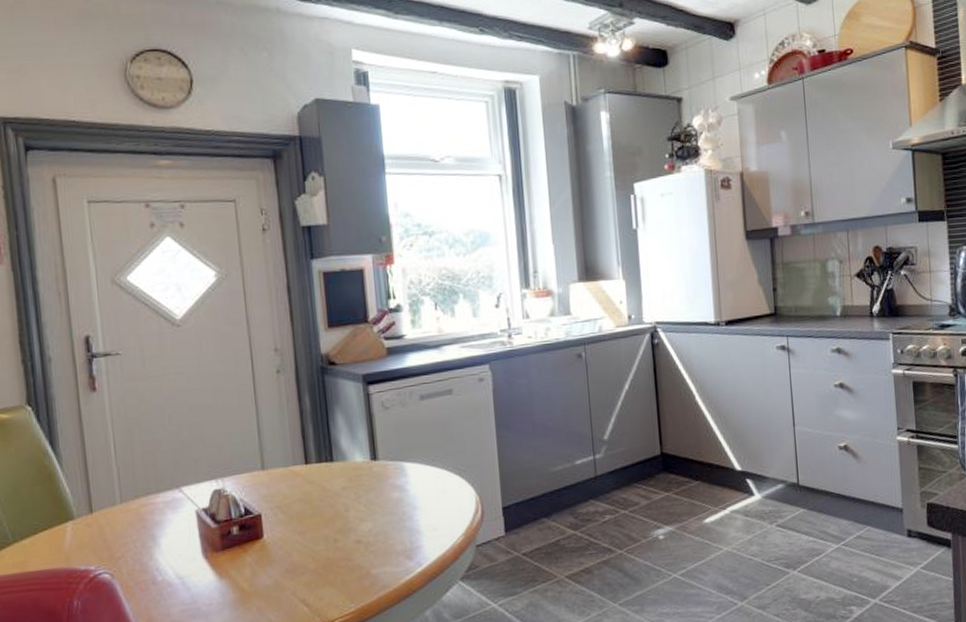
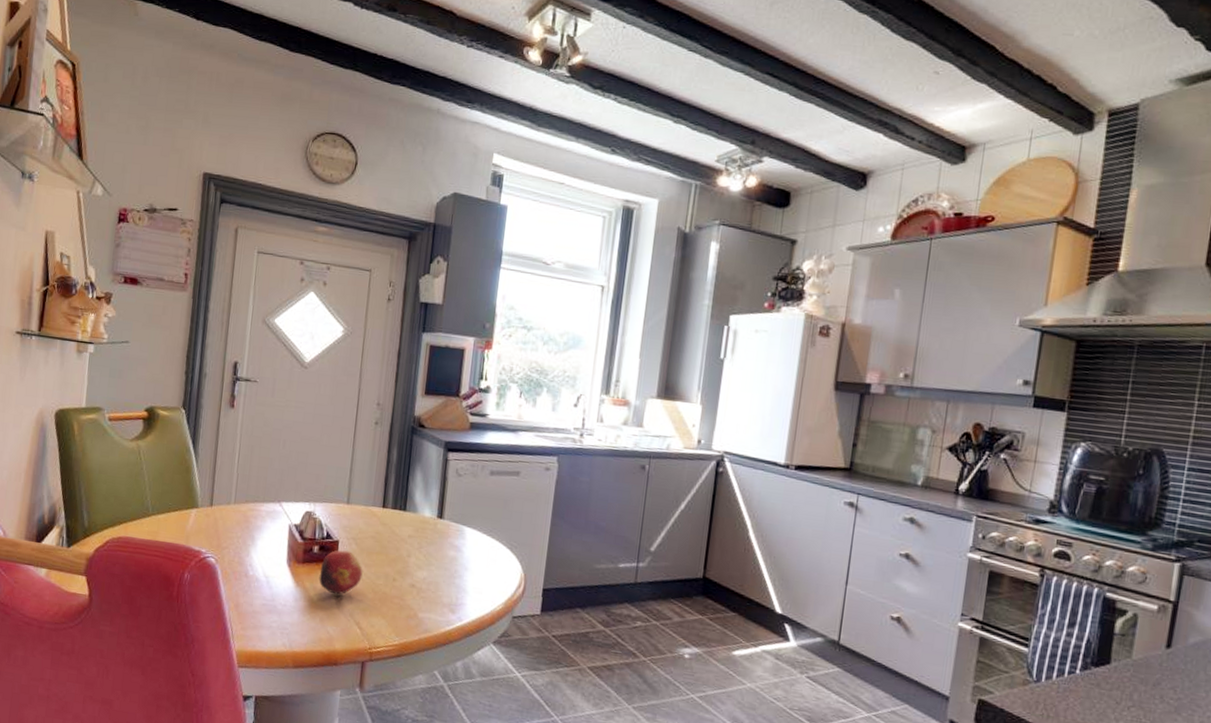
fruit: none [245,522,298,576] -> present [319,550,363,595]

